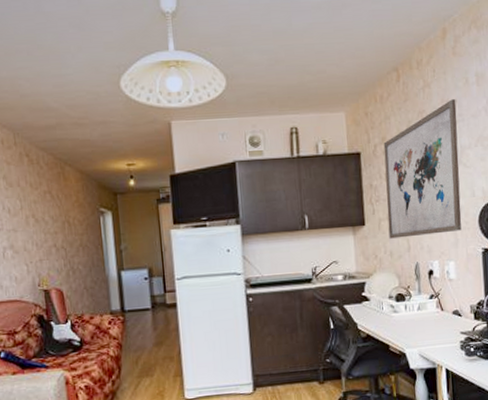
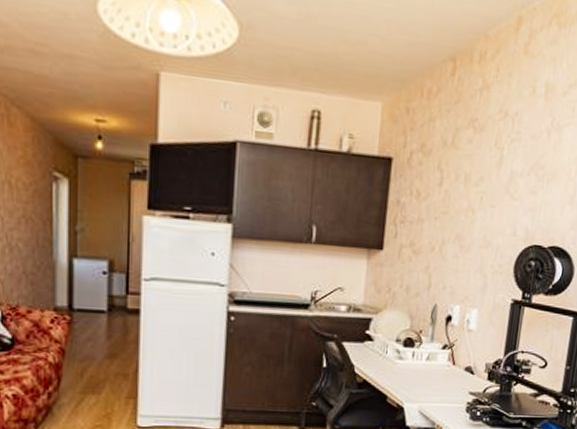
wall art: present [383,99,462,239] -> none [408,110,517,275]

